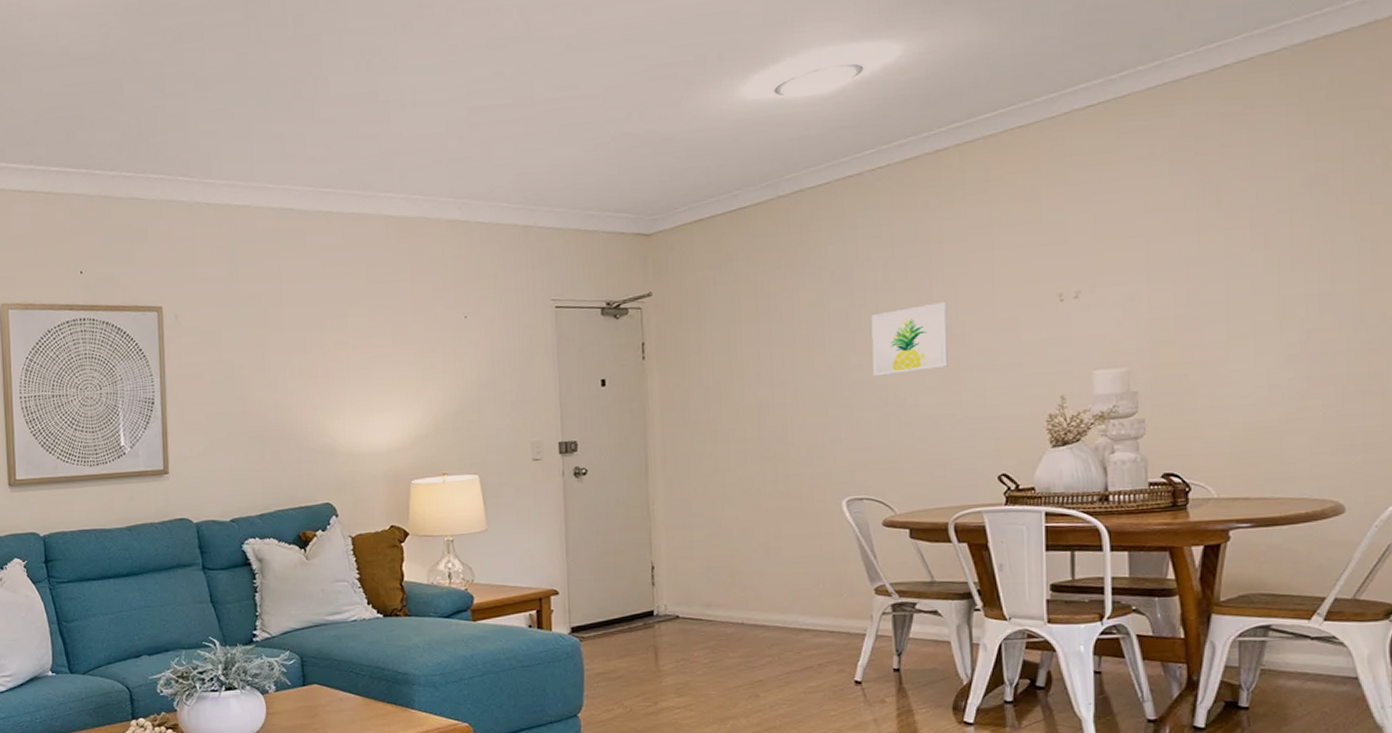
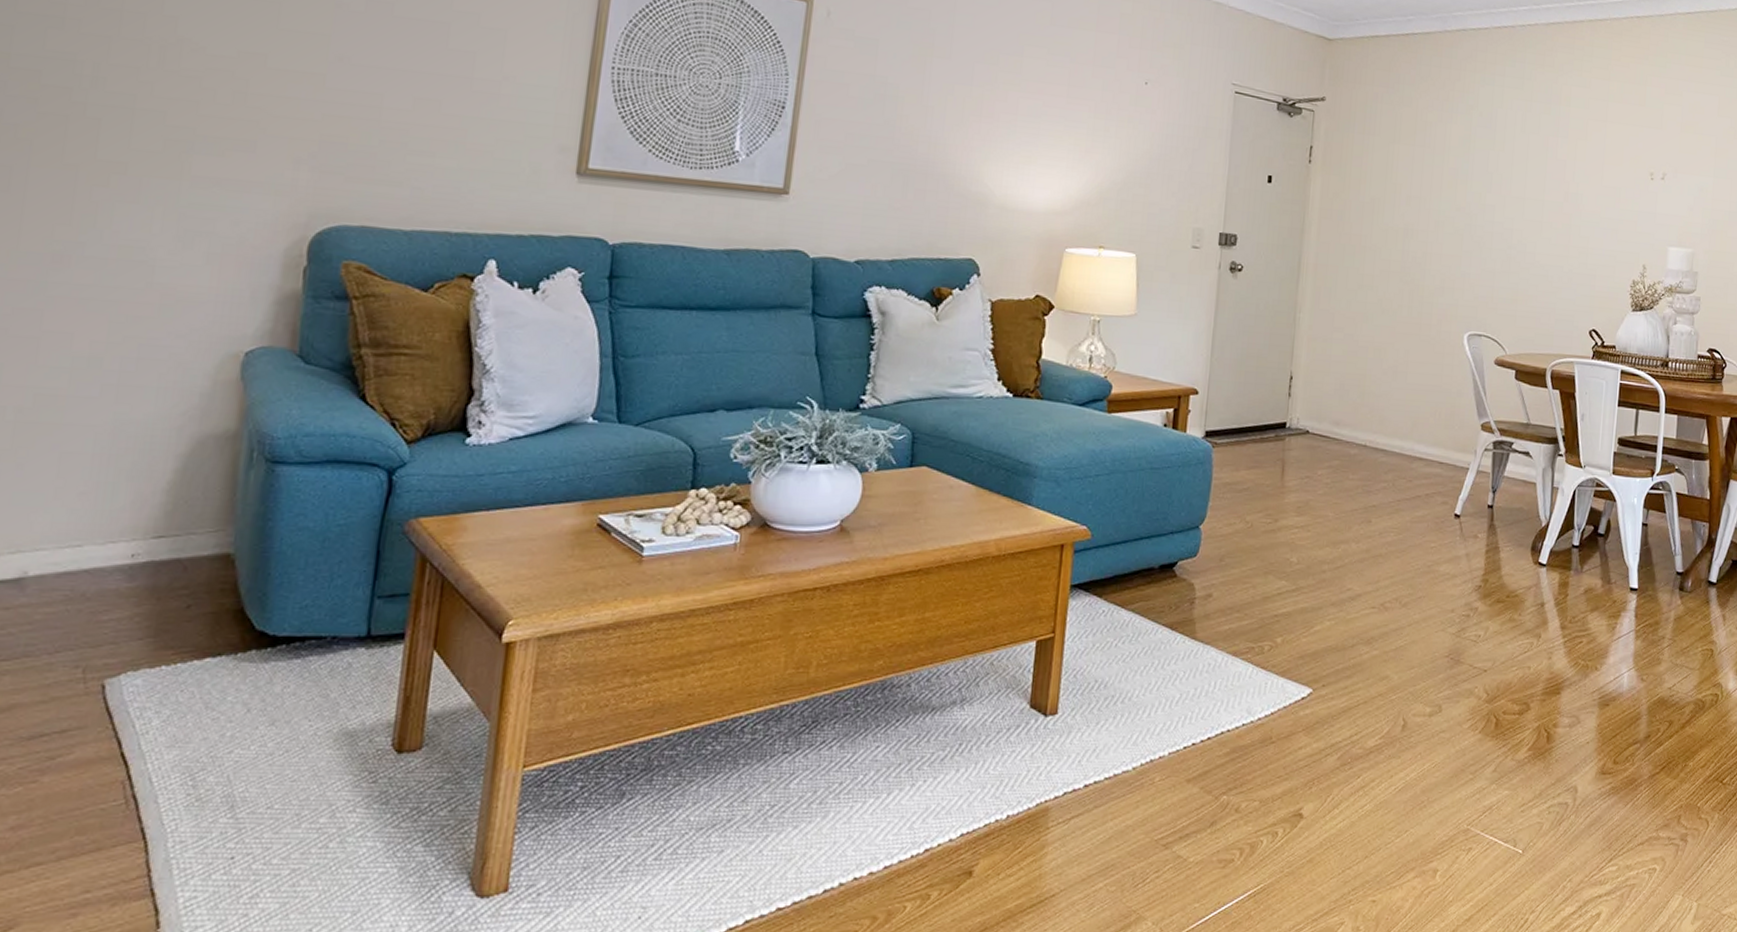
wall art: present [871,302,949,376] -> none [1503,160,1568,222]

